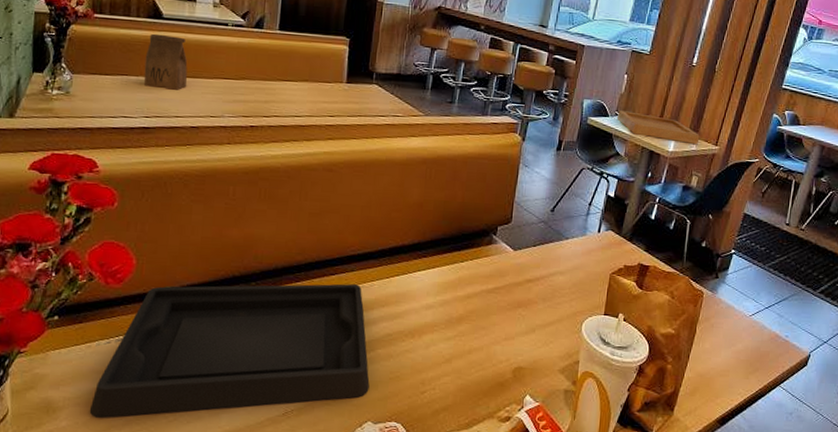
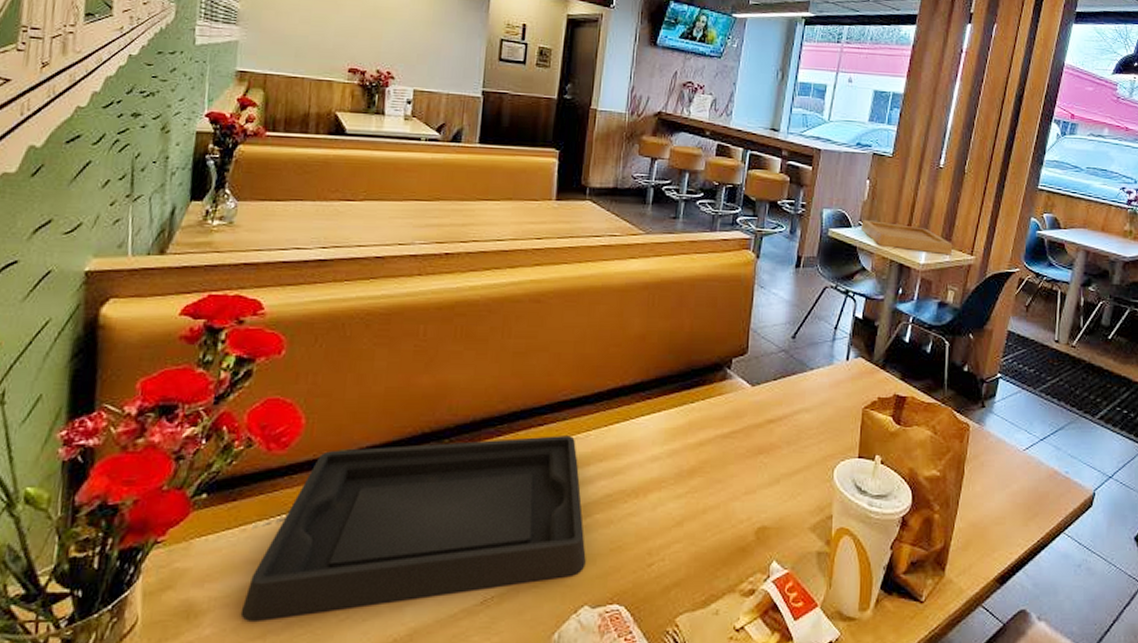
paper bag: present [143,33,188,90] -> none [321,152,373,215]

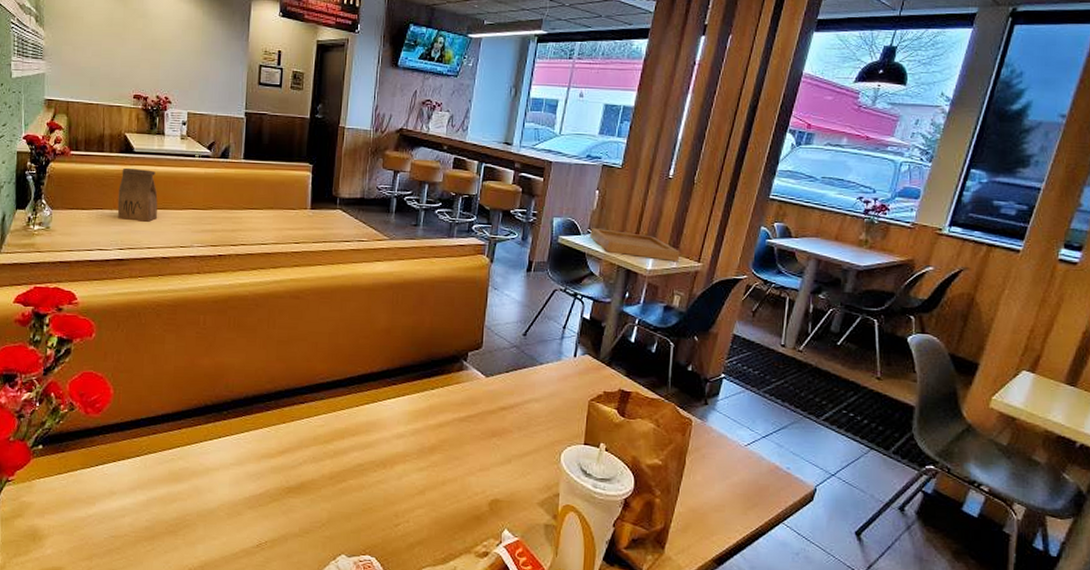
tray: present [240,436,586,621] -> none [72,412,342,547]
paper bag: none [321,152,373,215] -> present [117,167,158,222]

